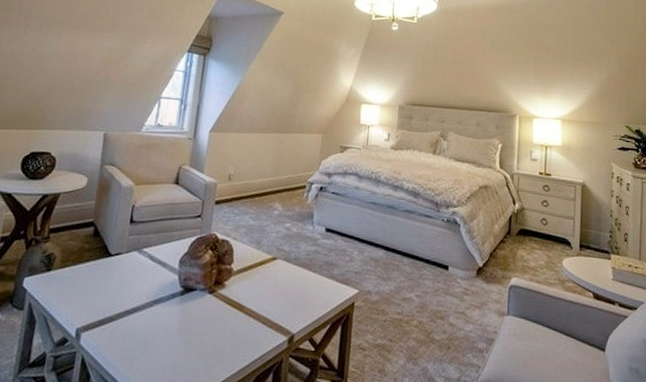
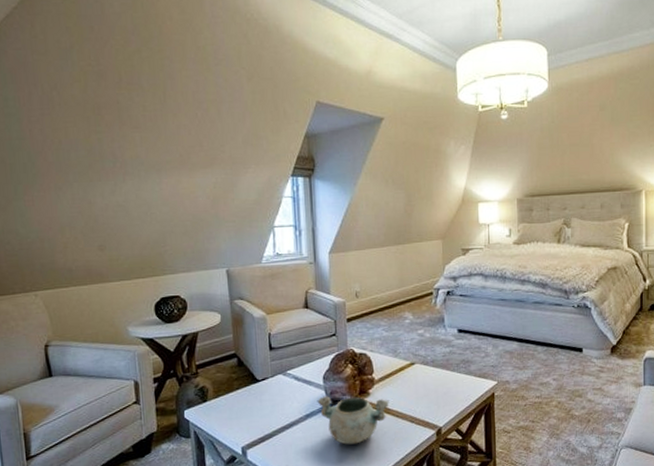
decorative bowl: none [168,282,244,342] -> present [317,396,389,445]

